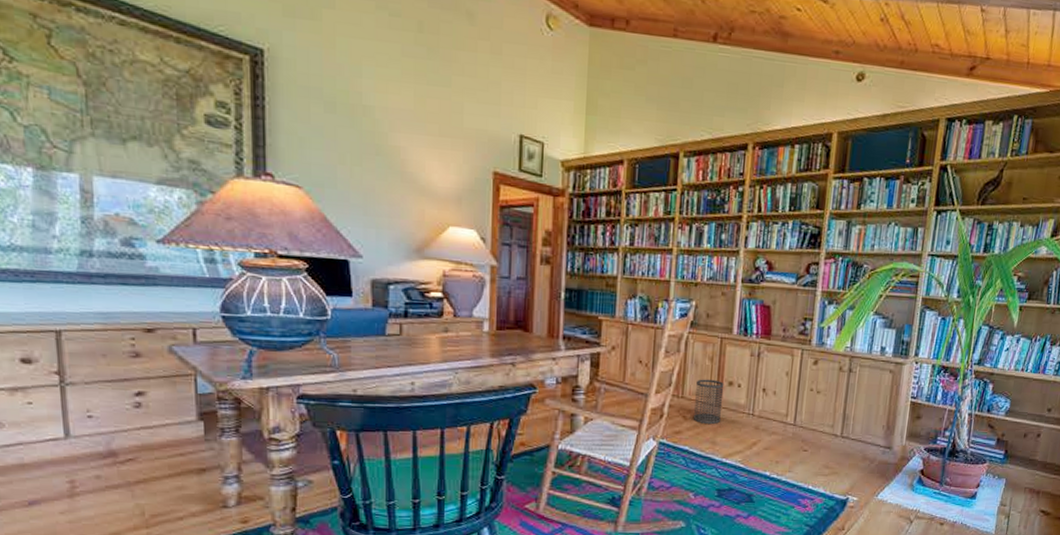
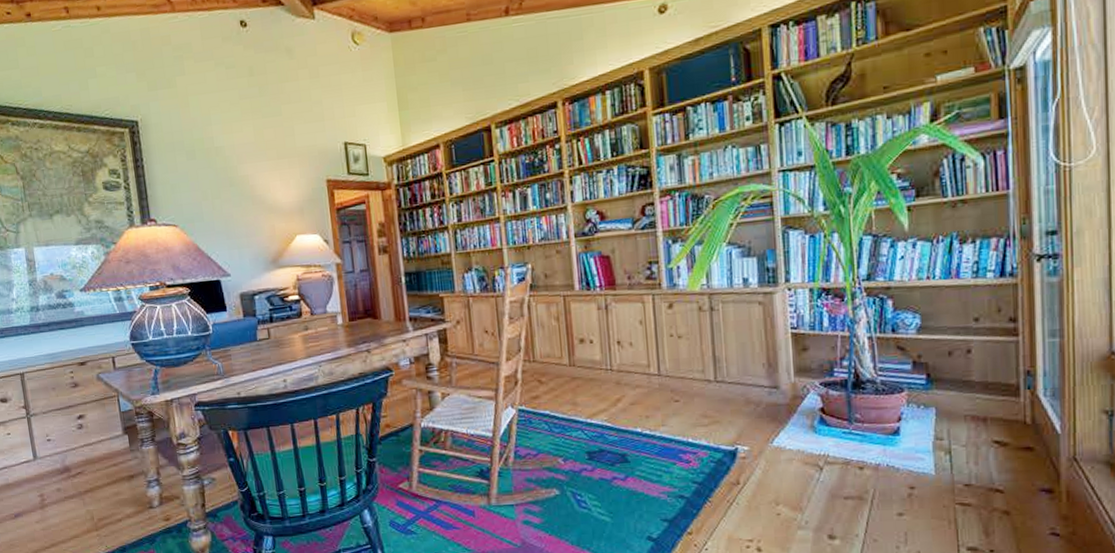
wastebasket: present [693,379,724,425] -> none [546,339,578,386]

